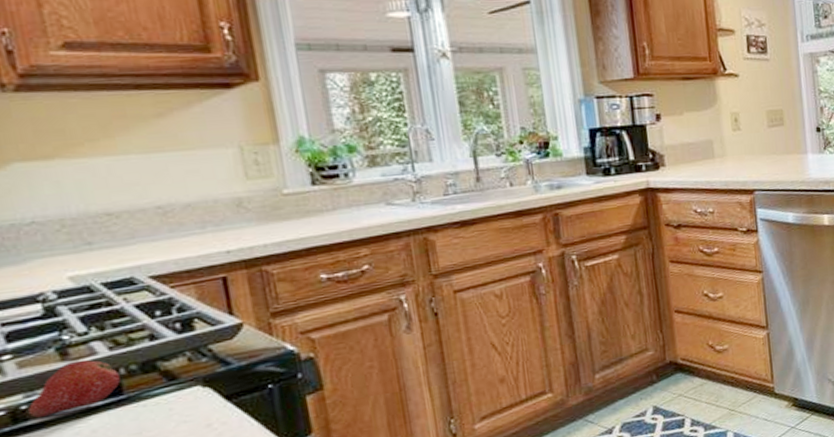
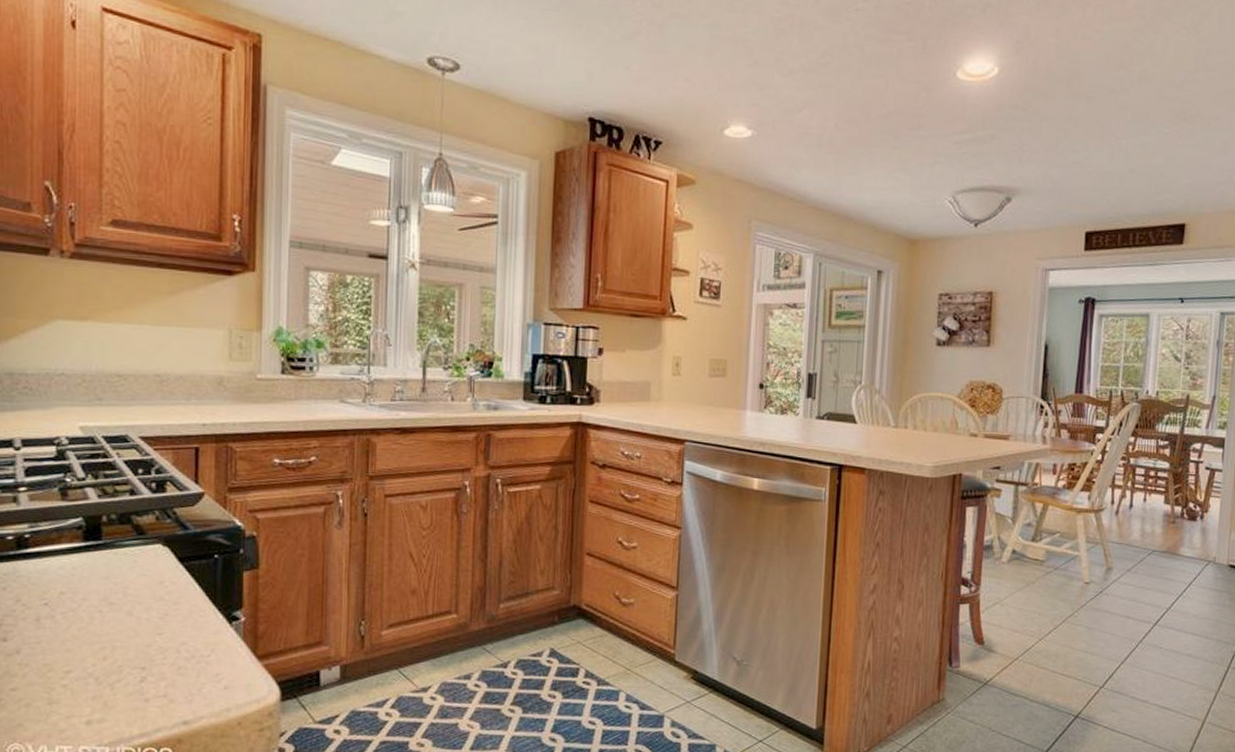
fruit: present [29,359,121,418] -> none [30,502,102,547]

